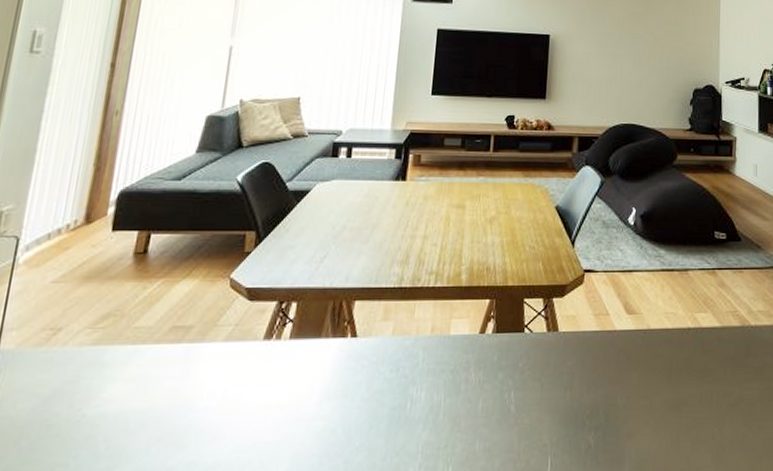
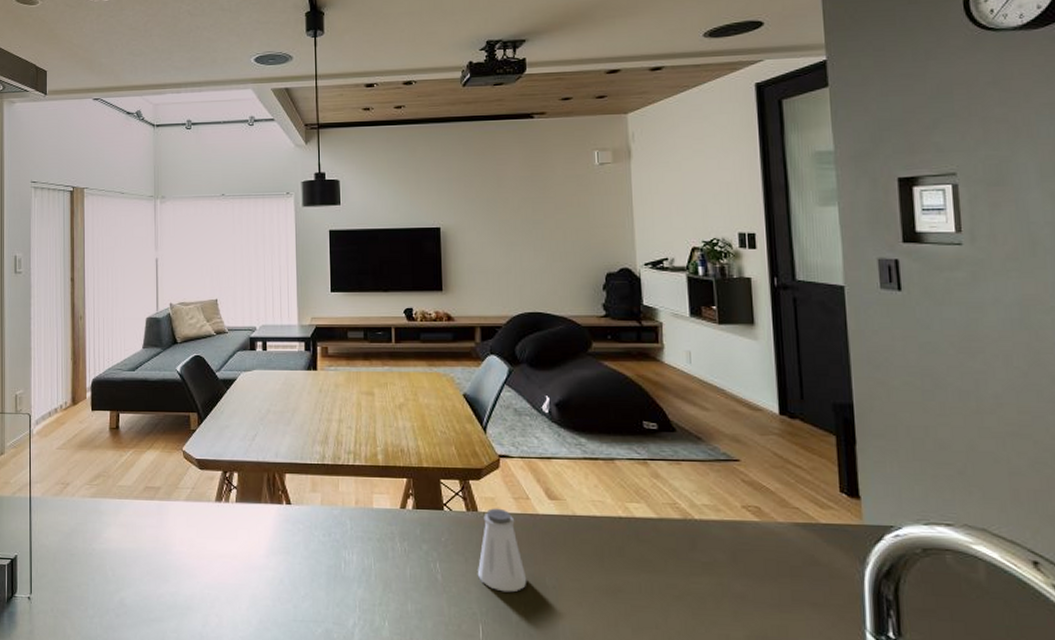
saltshaker: none [551,326,600,418] -> present [477,508,527,592]

